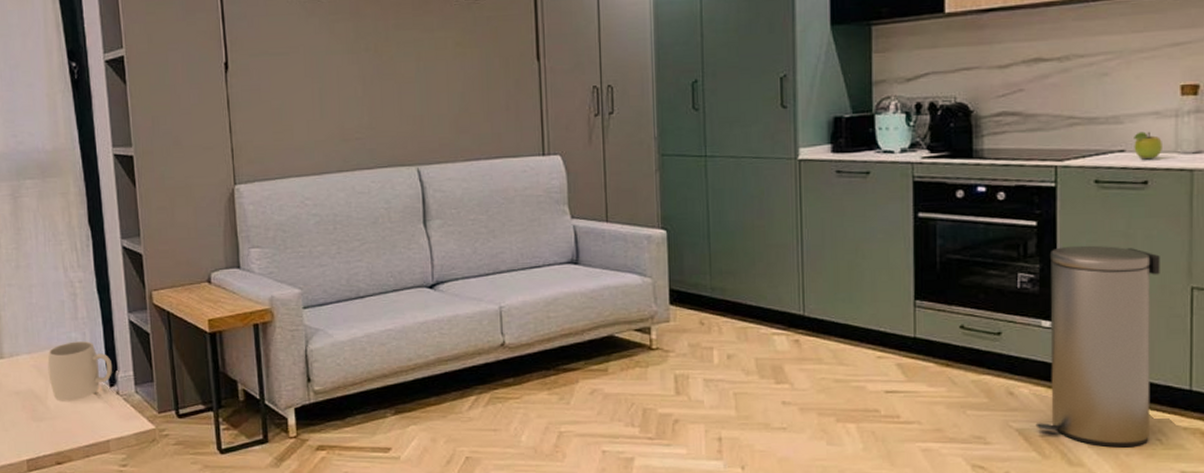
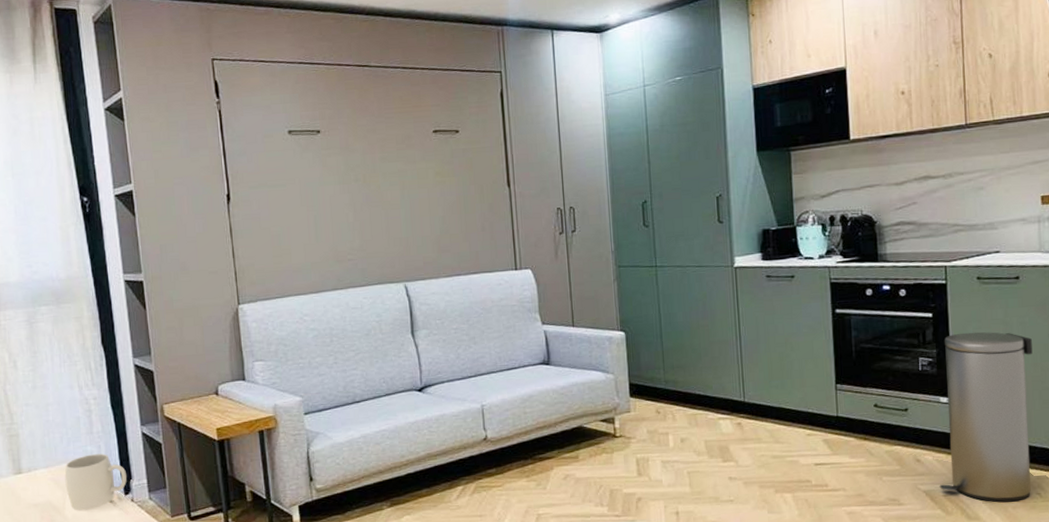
fruit: present [1134,131,1162,160] -> none [1006,235,1029,259]

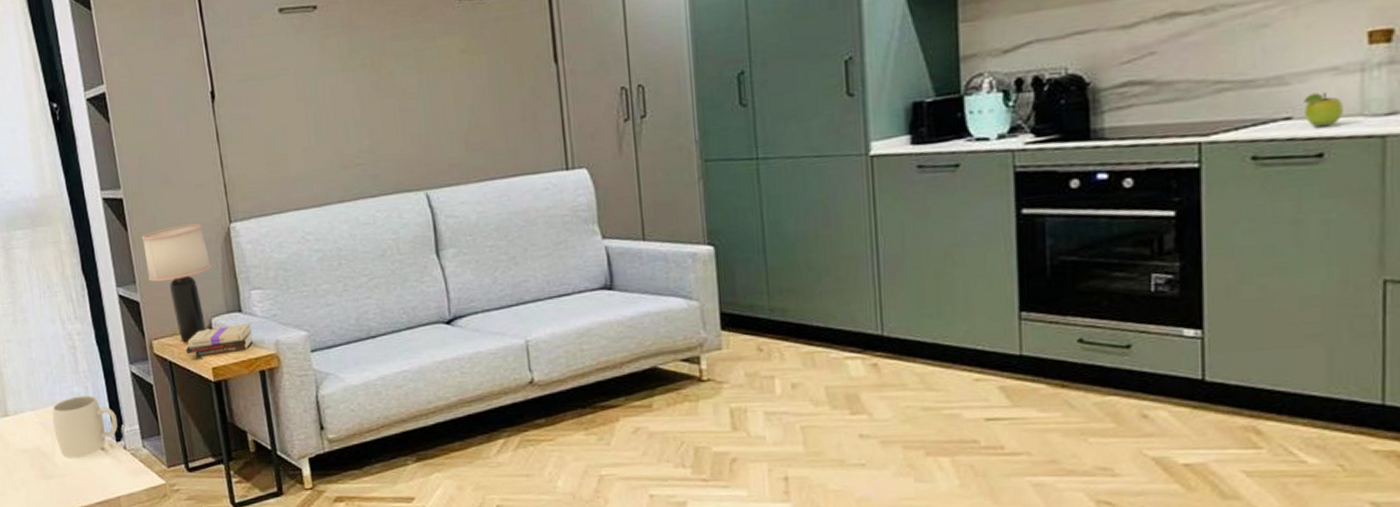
table lamp: none [158,304,221,408] -> present [141,223,212,344]
books: none [193,390,255,420] -> present [185,323,254,358]
pedal bin: present [939,332,1033,503] -> none [1177,235,1341,477]
fruit: none [1006,235,1029,259] -> present [1304,92,1343,128]

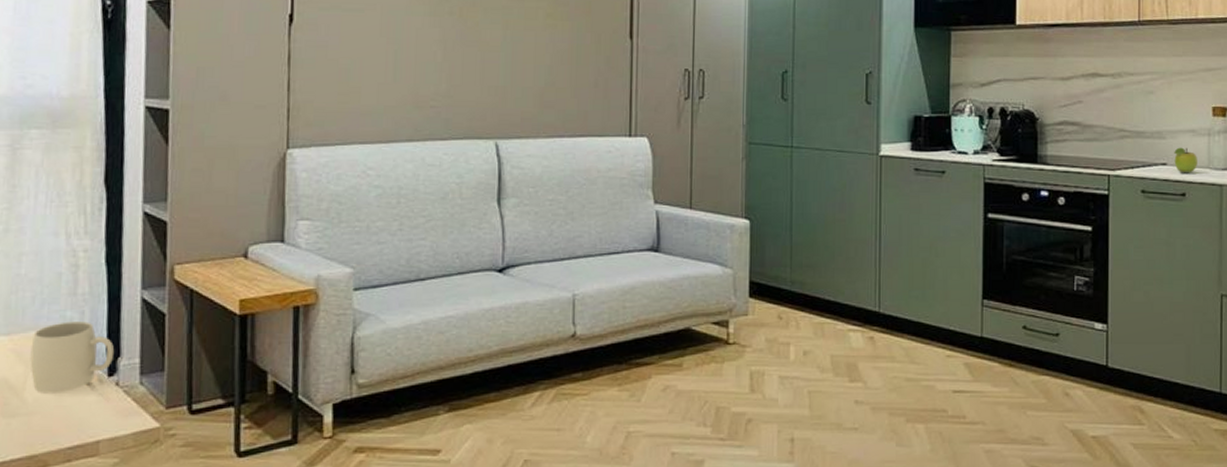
table lamp: present [141,223,212,344] -> none [182,145,259,272]
books: present [185,323,254,358] -> none [212,255,293,288]

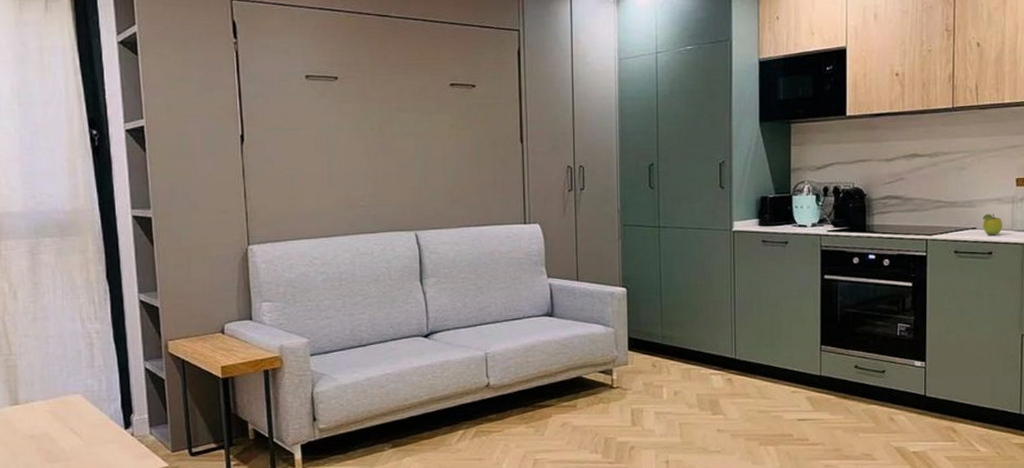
mug: present [30,322,115,393] -> none [63,387,128,444]

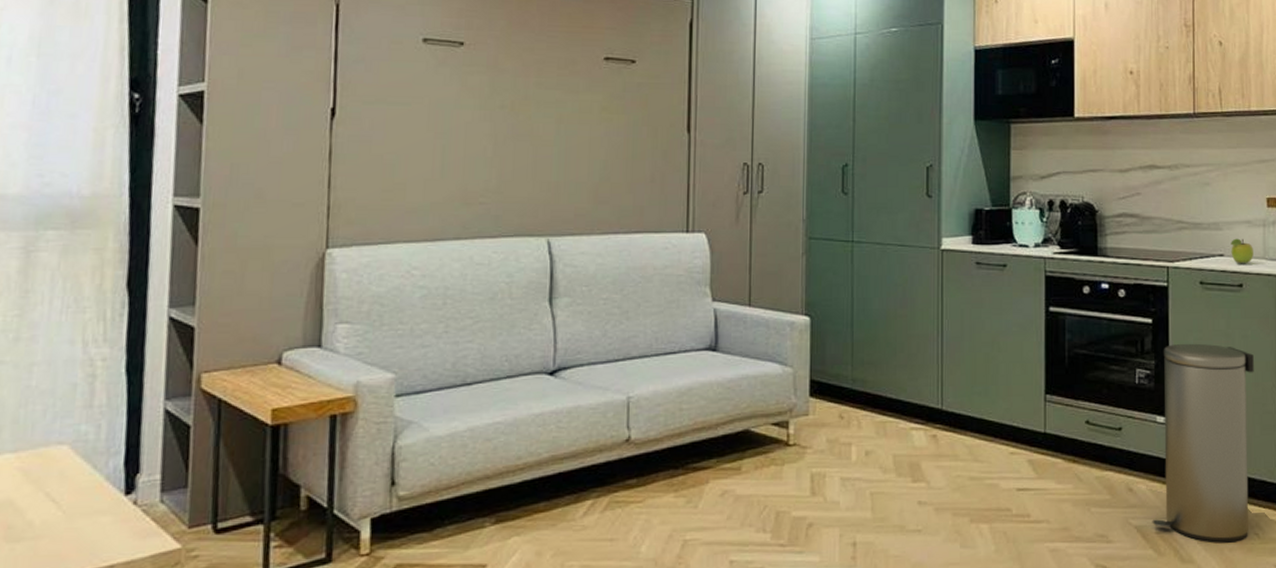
pedal bin: none [909,302,1000,460] -> present [1152,343,1254,543]

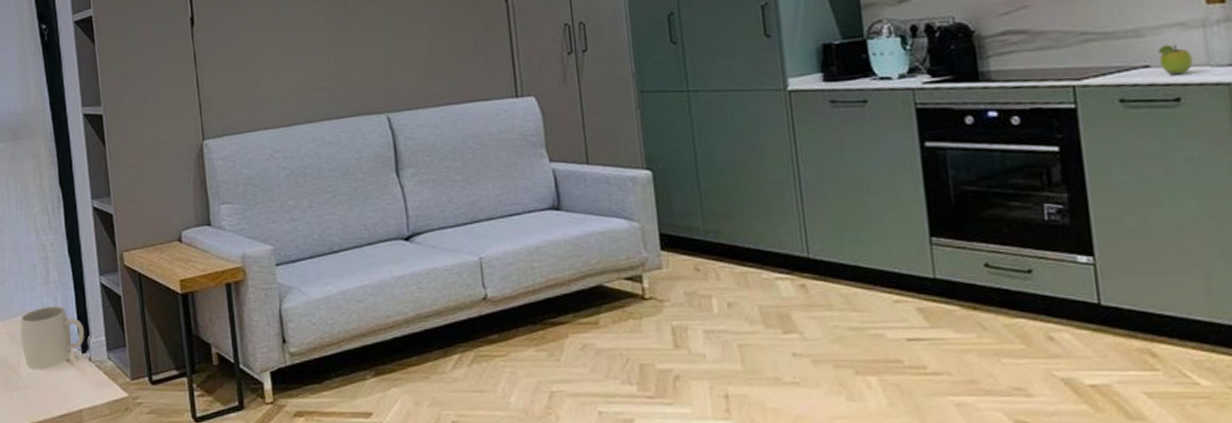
mug: none [38,436,134,515] -> present [20,306,85,370]
pedal bin: present [1152,343,1254,543] -> none [1078,170,1219,398]

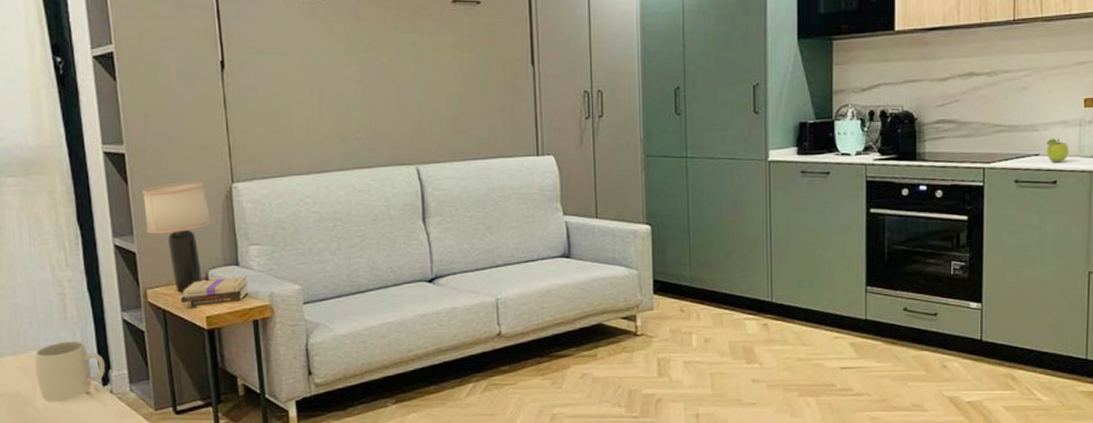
table lamp: none [118,140,184,256] -> present [141,181,212,294]
books: none [155,237,221,270] -> present [180,276,249,307]

